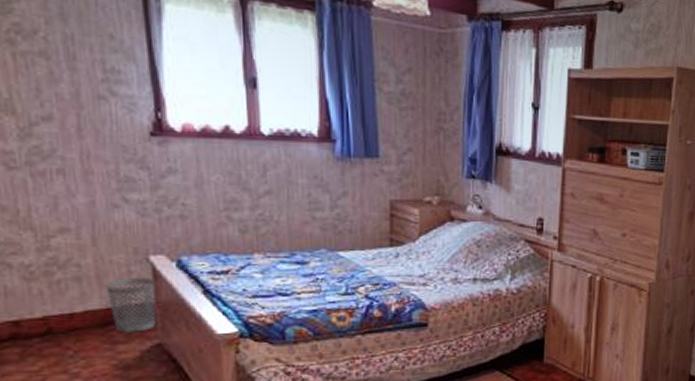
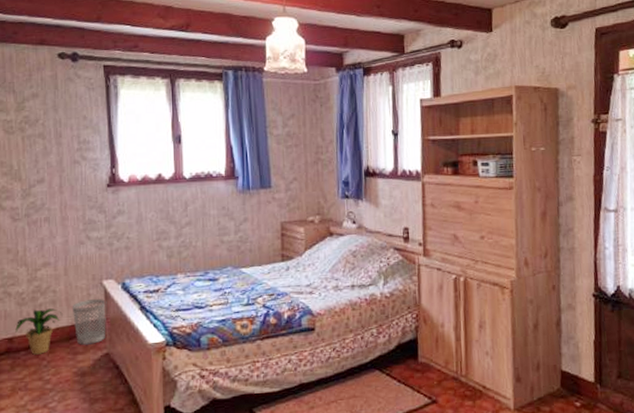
potted plant: none [22,287,93,343] -> present [15,308,63,355]

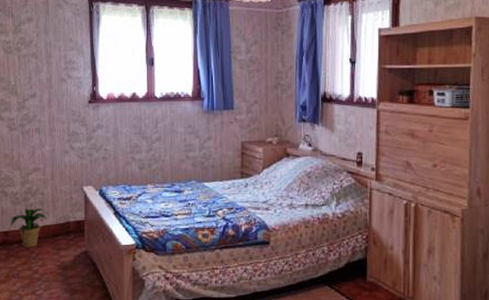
wastebasket: present [71,299,107,345] -> none [57,203,86,242]

